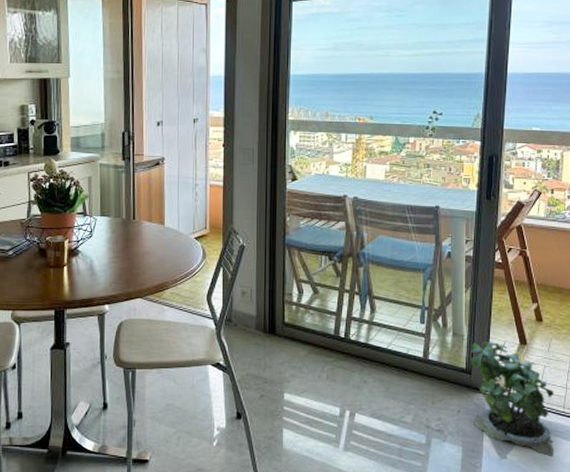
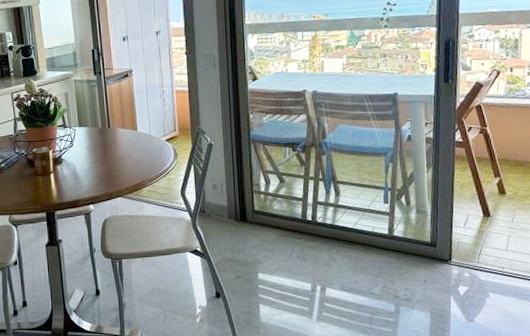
potted plant: present [470,342,554,457] -> none [434,216,521,319]

